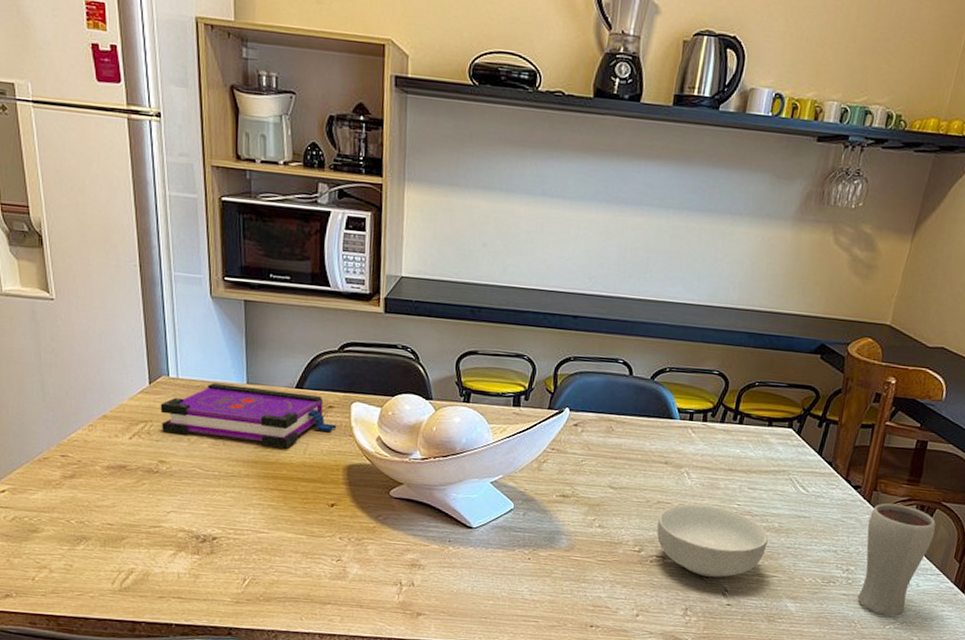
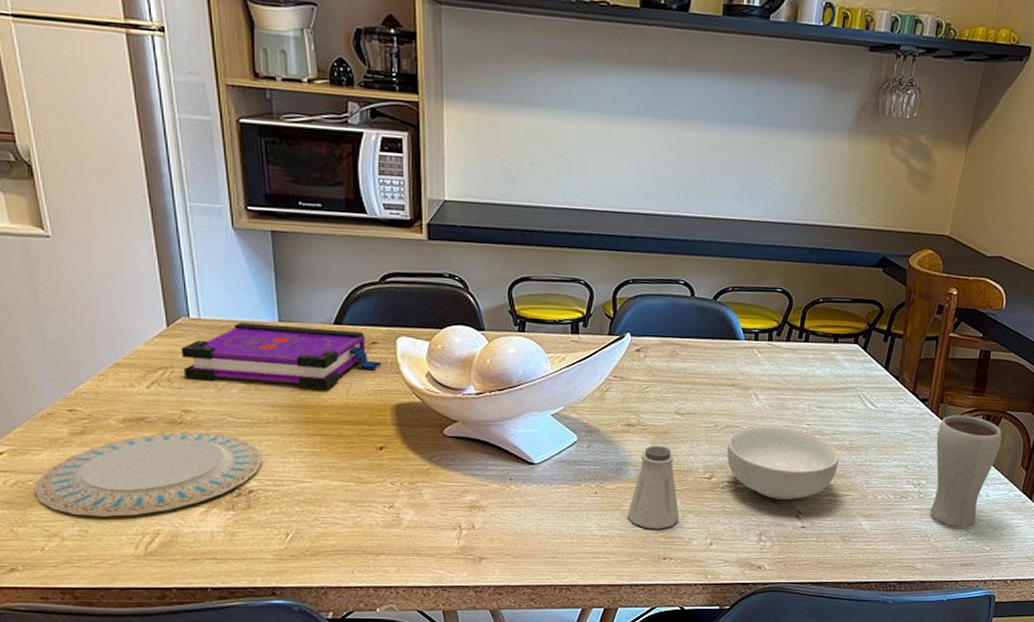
plate: none [29,480,227,554] -> present [34,432,263,517]
saltshaker: none [557,517,608,598] -> present [627,446,680,530]

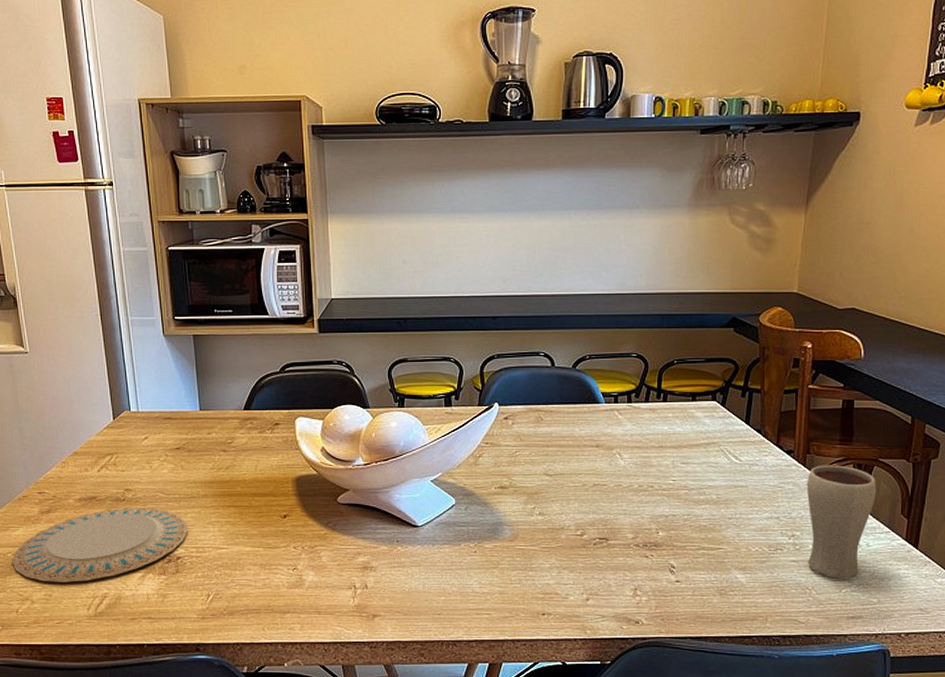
board game: present [181,322,382,390] -> none [124,413,284,467]
saltshaker: present [627,446,680,530] -> none [505,506,555,586]
cereal bowl: present [727,426,839,501] -> none [597,483,708,555]

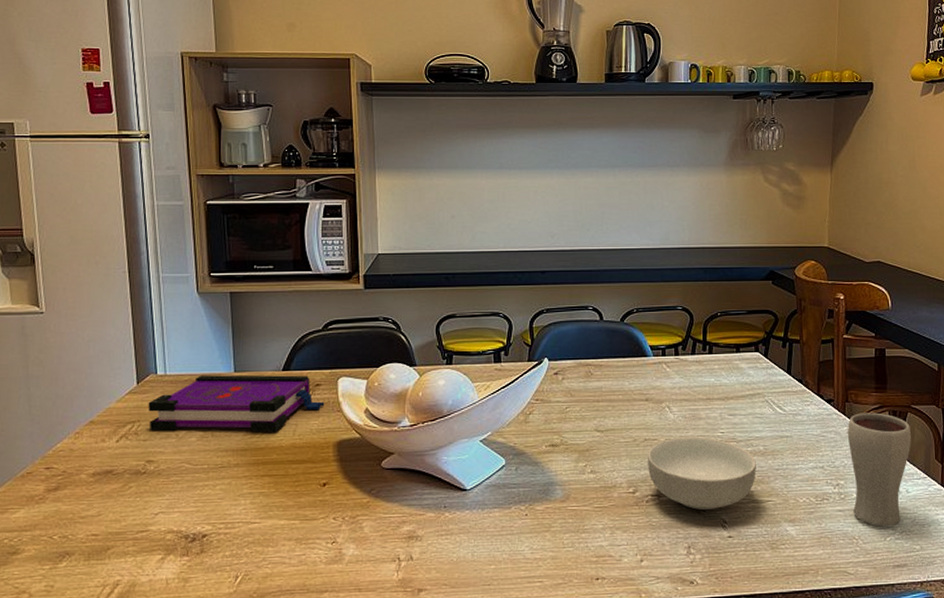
plate: present [12,508,188,582] -> none [8,480,216,571]
board game: none [124,413,284,467] -> present [148,375,325,432]
cereal bowl: none [597,483,708,555] -> present [648,437,756,511]

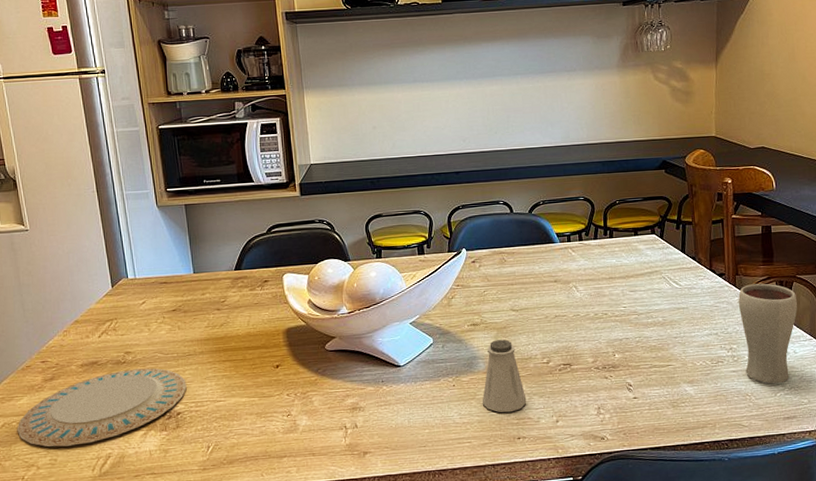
plate: none [8,480,216,571] -> present [17,368,187,447]
board game: present [148,375,325,432] -> none [122,273,273,327]
saltshaker: none [557,464,608,549] -> present [482,339,527,413]
cereal bowl: present [648,437,756,511] -> none [558,311,657,376]

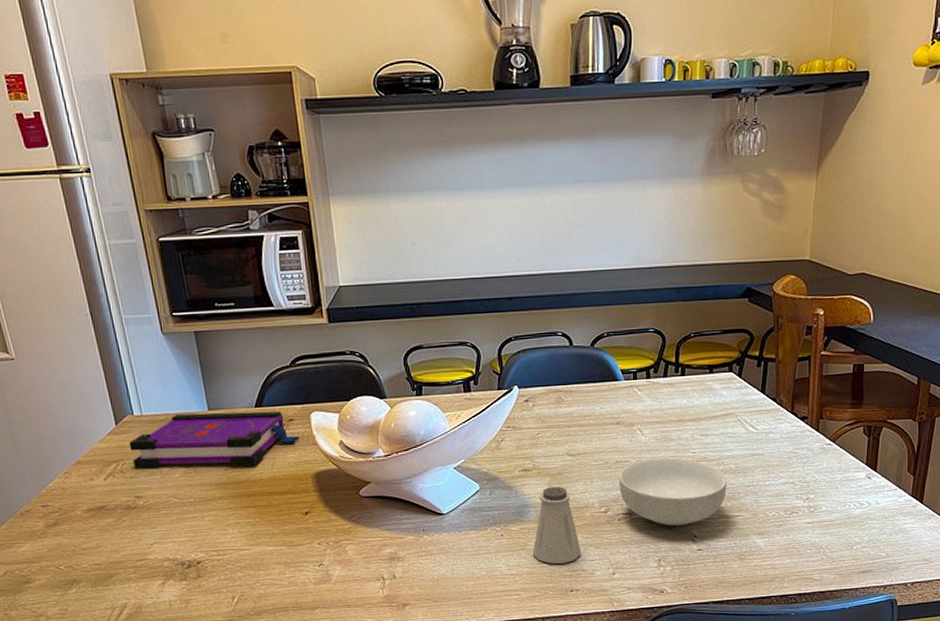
plate: present [17,368,187,447] -> none [20,513,207,597]
board game: none [122,273,273,327] -> present [129,411,300,469]
cereal bowl: none [558,311,657,376] -> present [619,457,727,527]
drinking glass: present [738,283,798,384] -> none [821,428,886,537]

